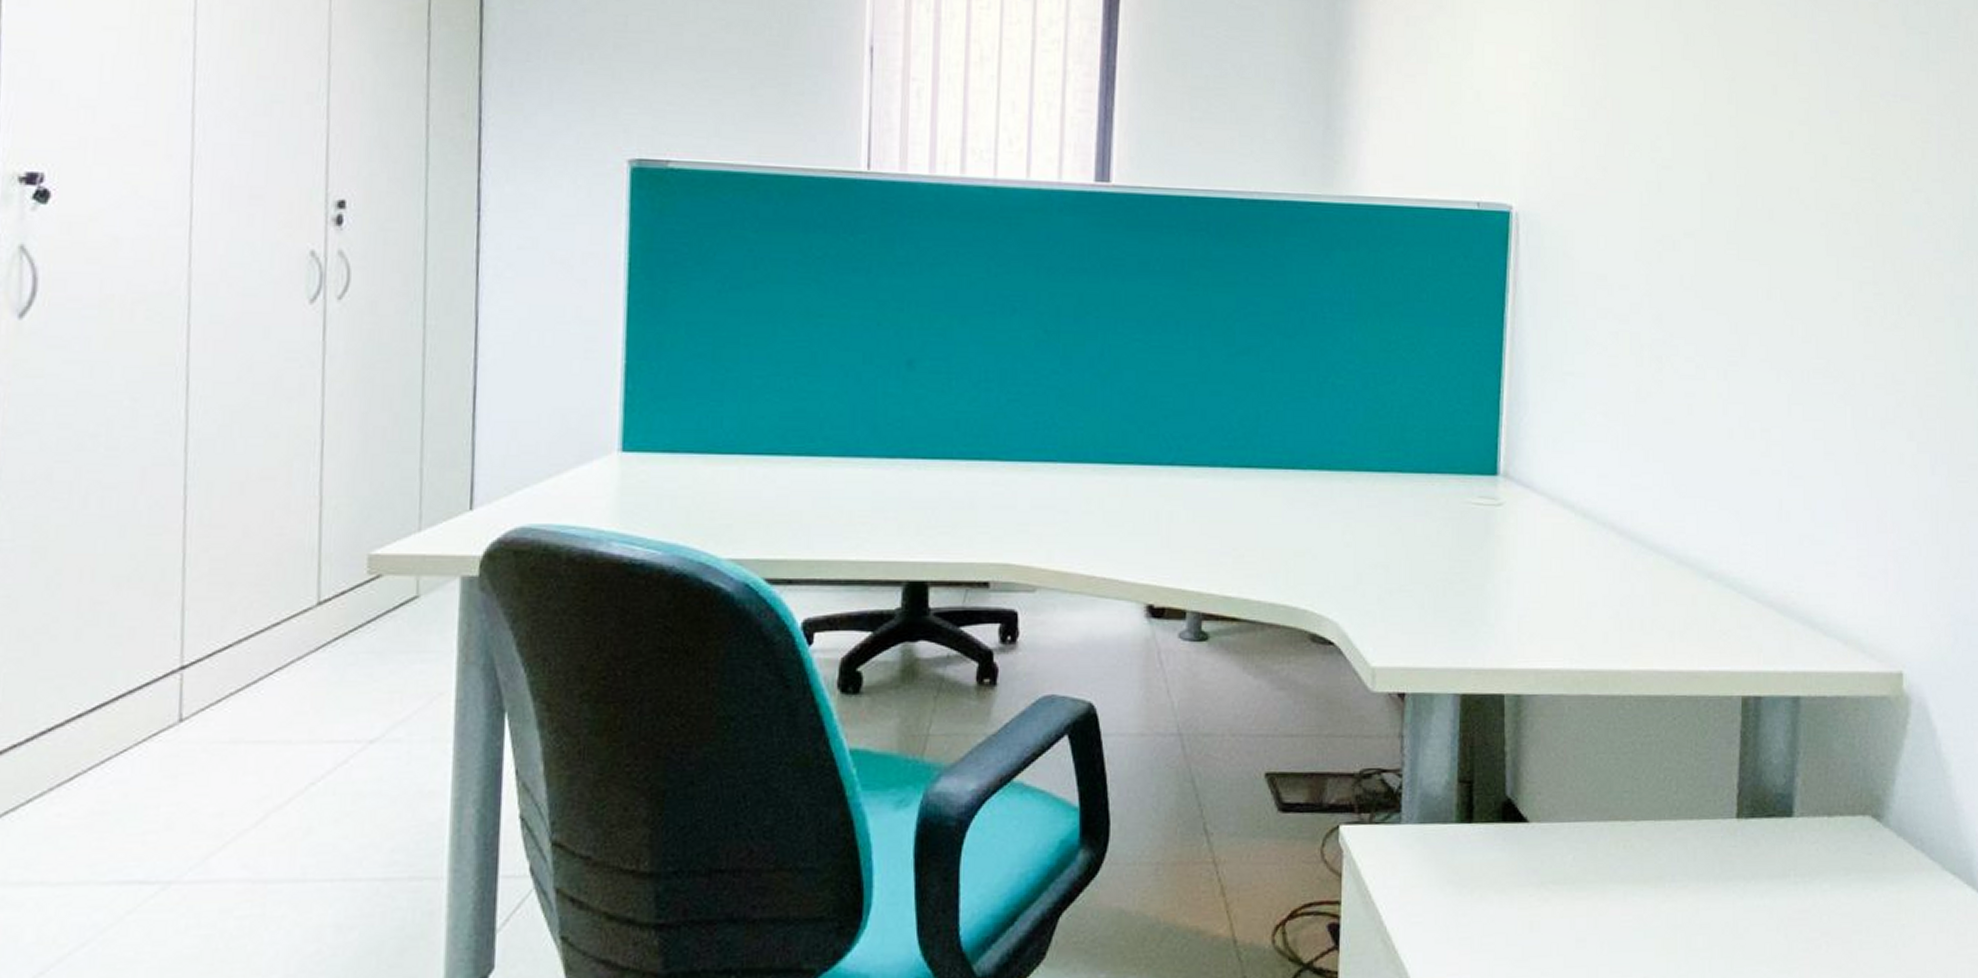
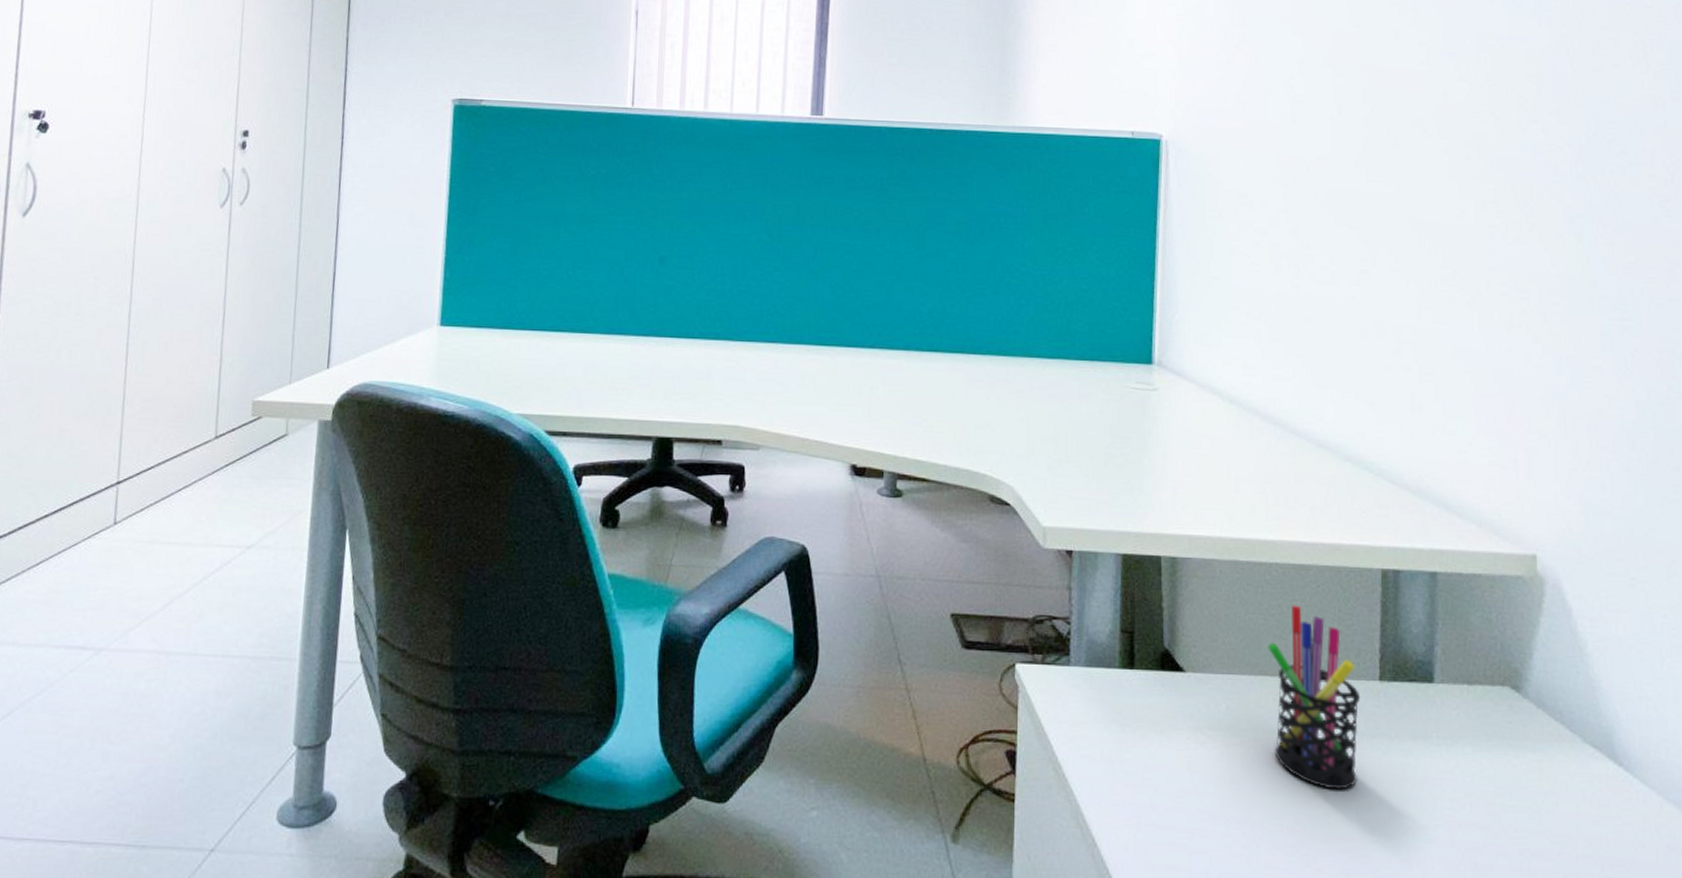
pen holder: none [1619,740,1717,940] -> present [1268,605,1361,790]

